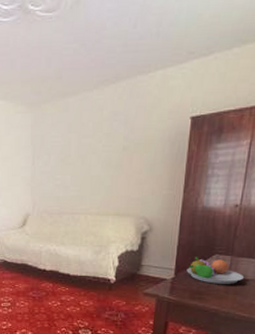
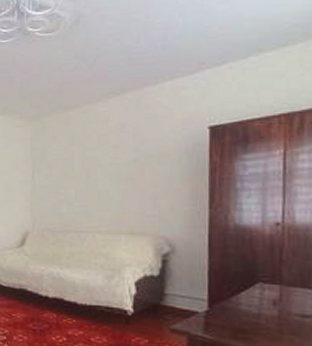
fruit bowl: present [186,257,245,284] -> none [223,285,302,321]

